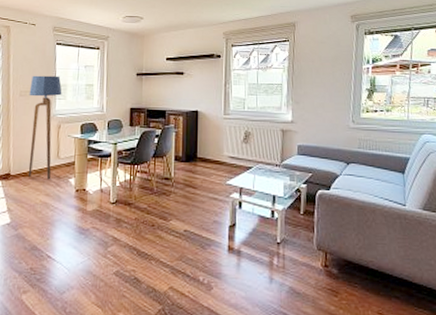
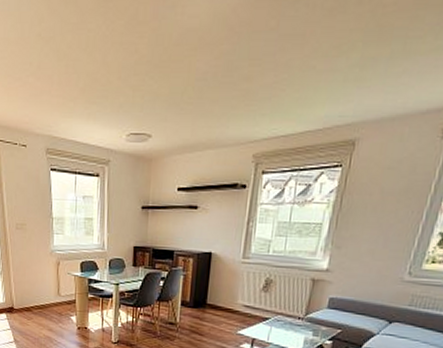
floor lamp: present [28,75,62,180] -> none [25,206,60,316]

